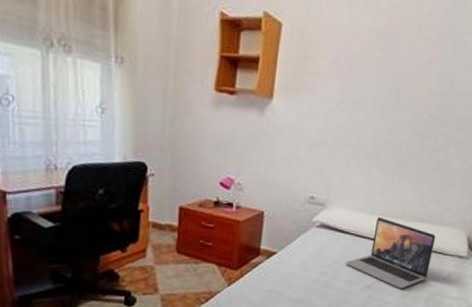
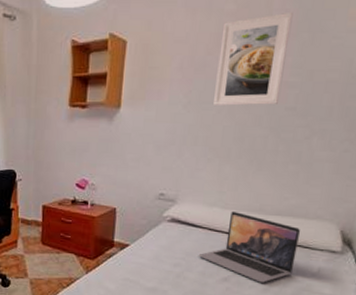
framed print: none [366,19,440,112] -> present [214,11,293,106]

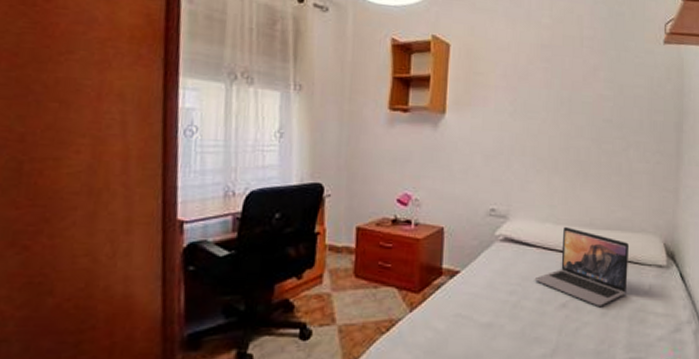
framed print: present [214,11,293,106] -> none [538,30,601,117]

